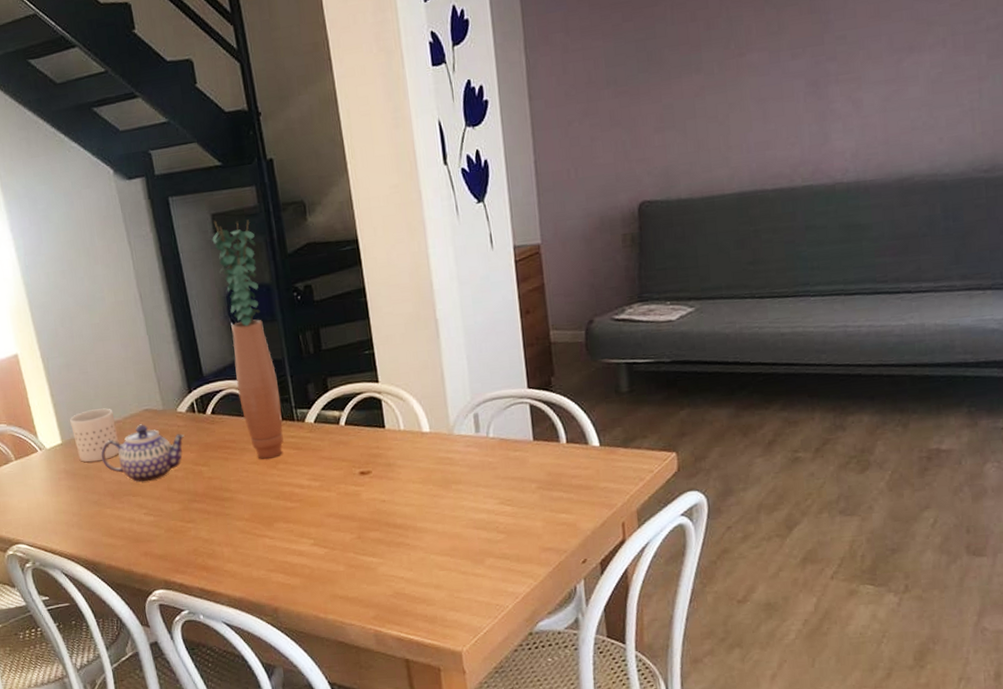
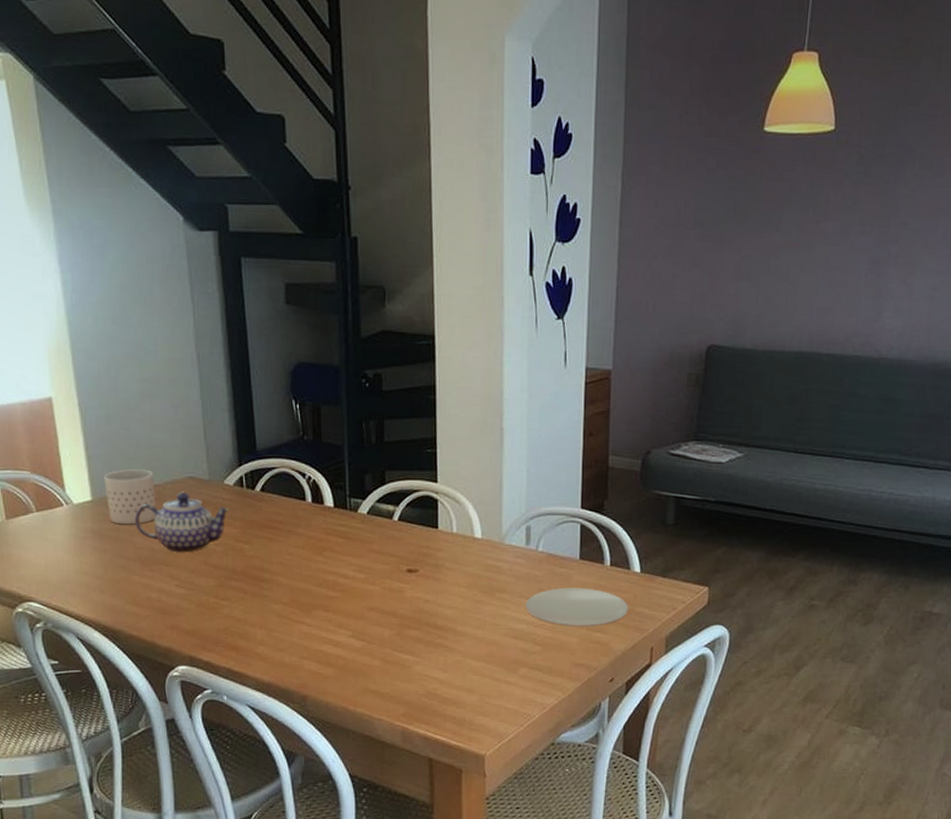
vase: present [212,219,284,459] -> none [283,291,335,544]
plate: none [482,469,592,512] -> present [525,587,628,628]

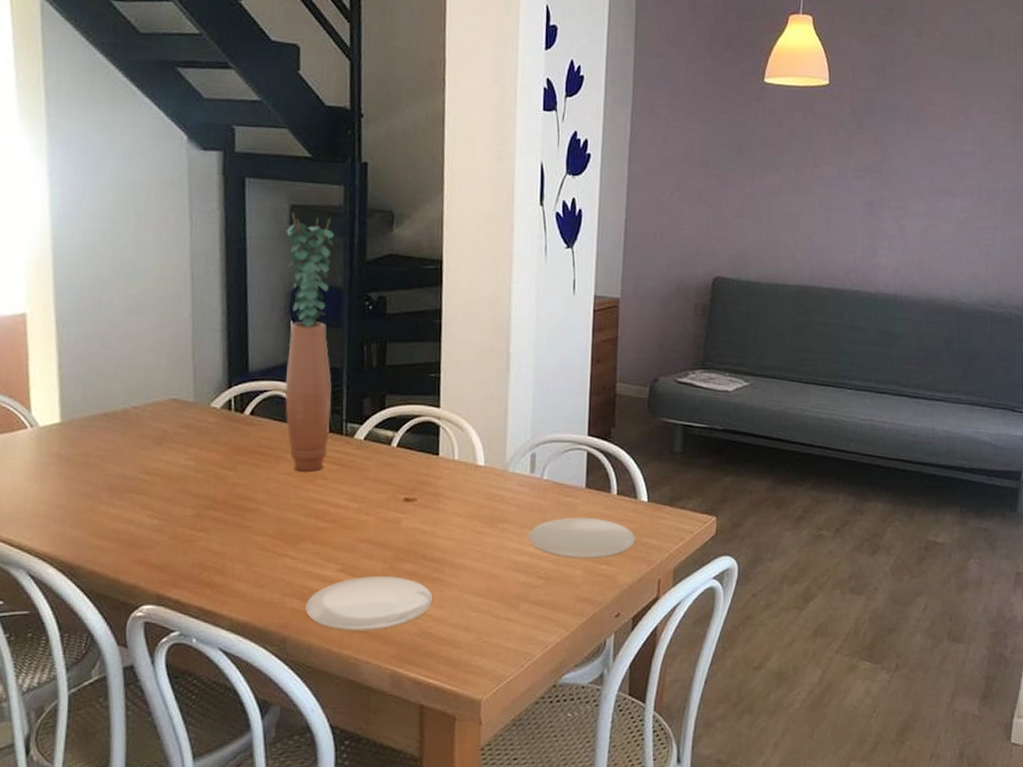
mug: present [104,469,157,525] -> none [76,390,134,449]
teapot: present [134,491,229,551] -> none [107,414,214,479]
vase: none [283,291,335,544] -> present [285,212,334,472]
plate: none [322,642,437,692] -> present [305,576,432,632]

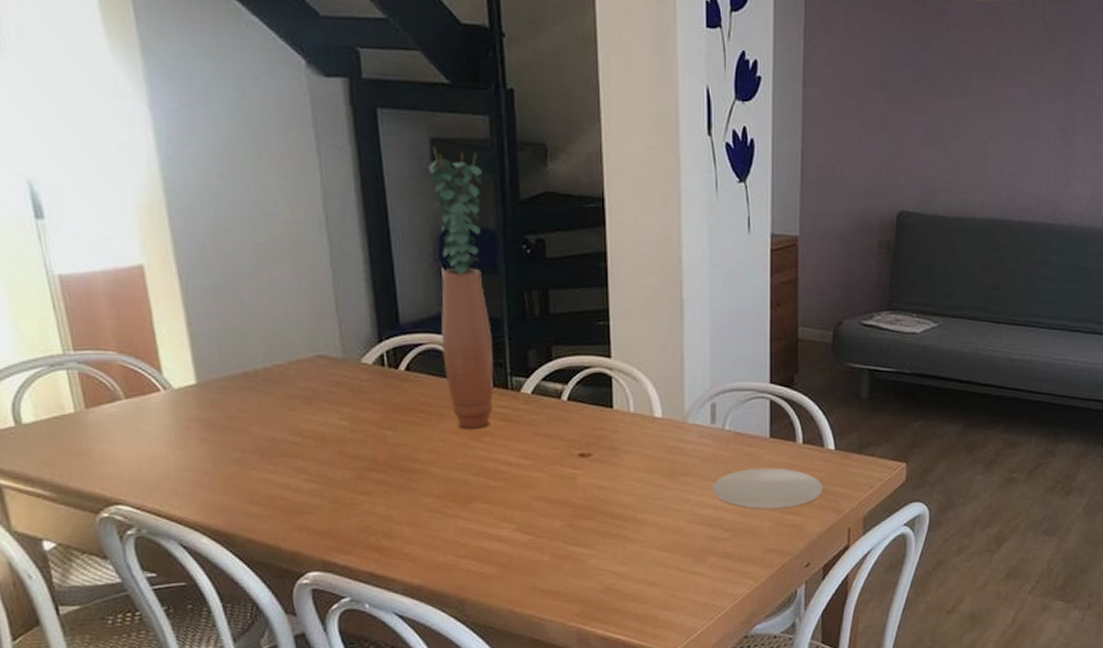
plate: present [305,576,432,632] -> none [482,534,615,591]

